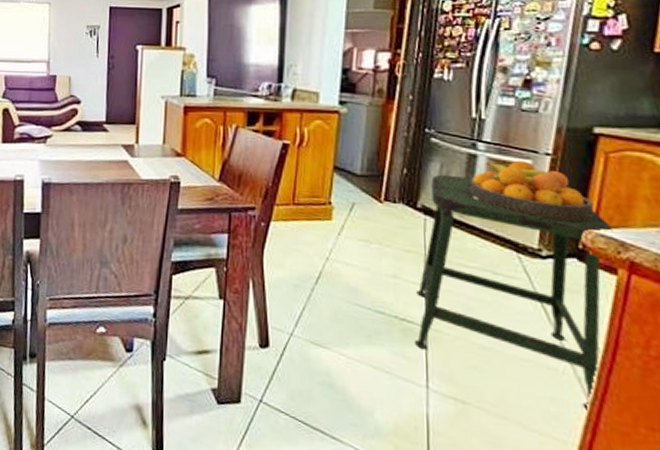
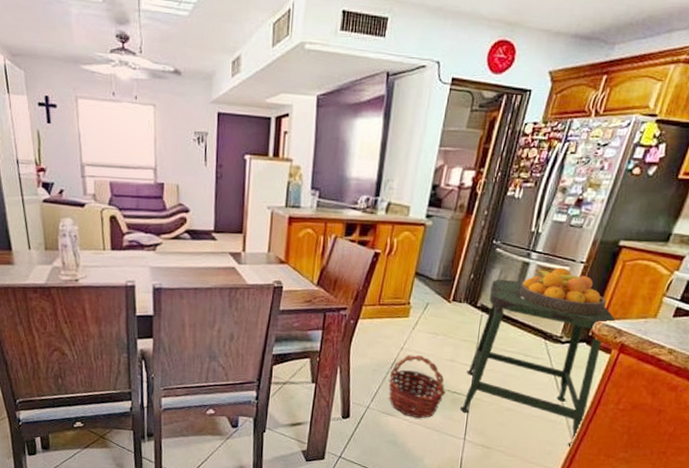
basket: none [315,267,392,354] -> present [388,355,446,419]

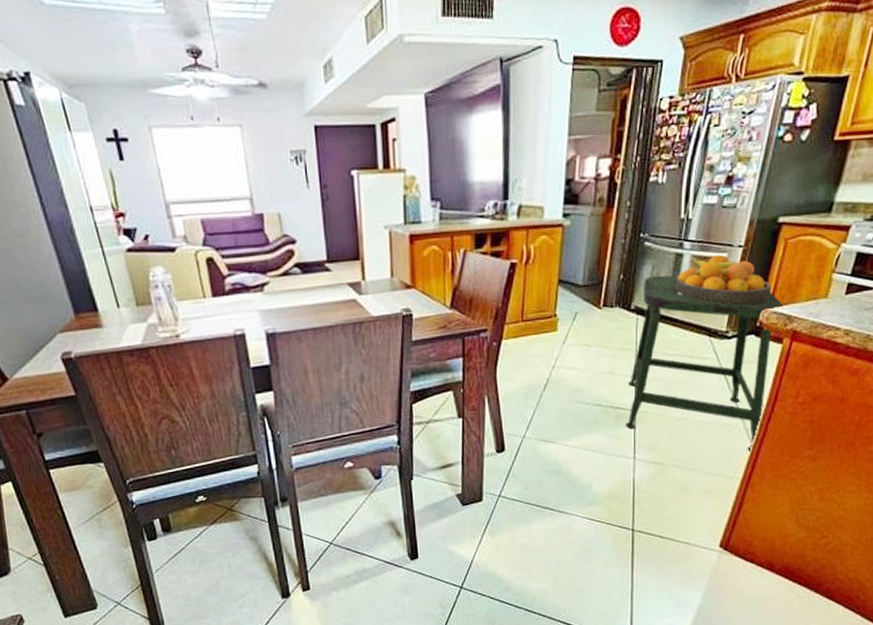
basket: present [388,355,446,419] -> none [543,372,608,442]

